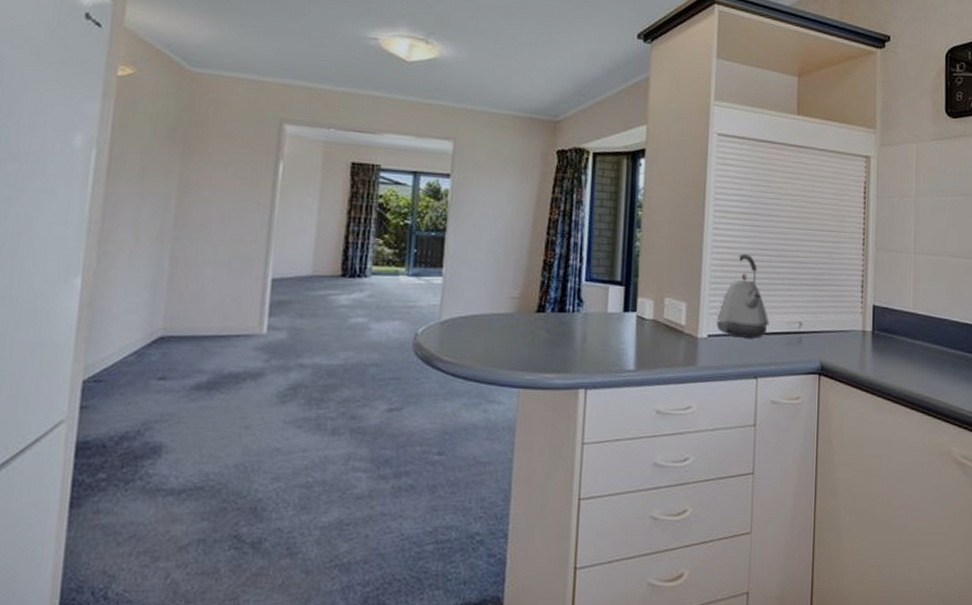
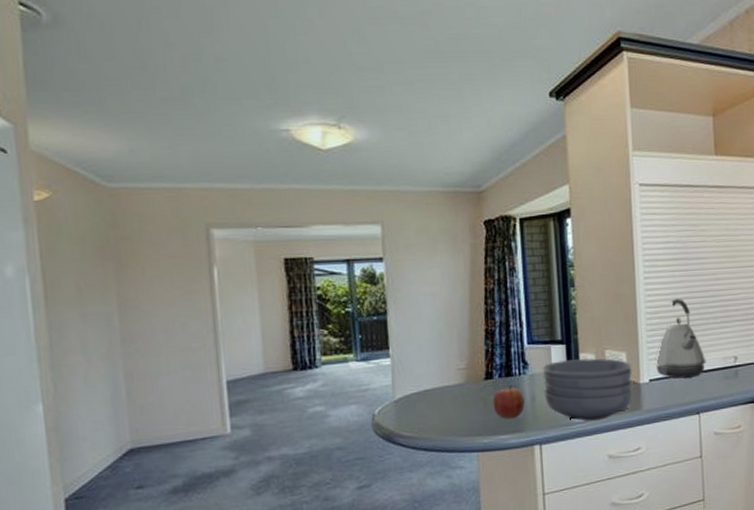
fruit: none [541,321,575,358] -> present [493,384,525,419]
bowl: none [596,302,692,371] -> present [542,358,634,422]

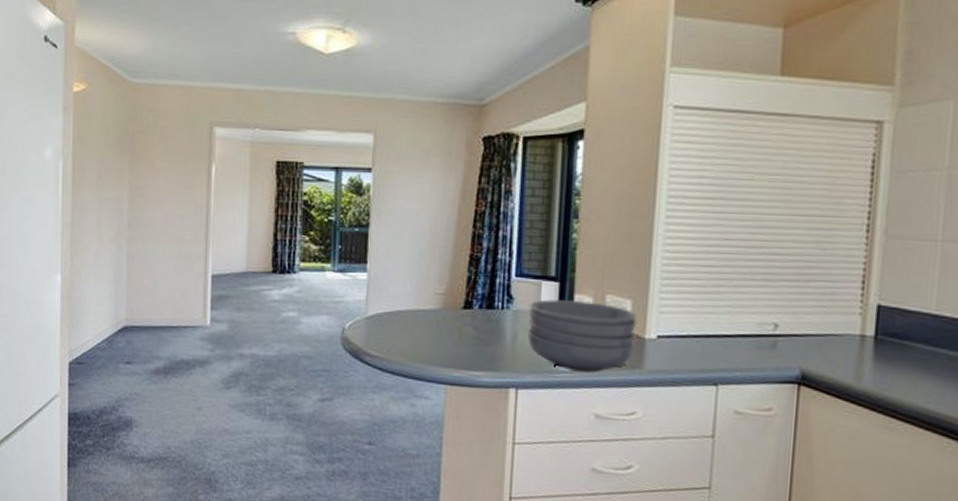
fruit: present [493,384,525,419] -> none [469,318,505,356]
kettle: present [655,299,706,379] -> none [667,245,735,341]

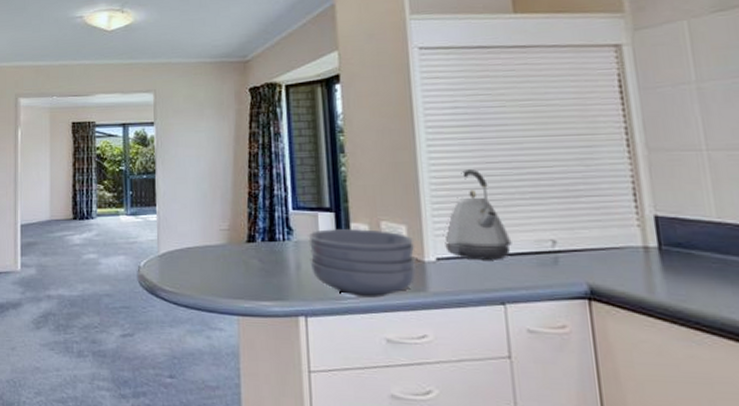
kettle: none [667,245,735,341] -> present [442,169,512,260]

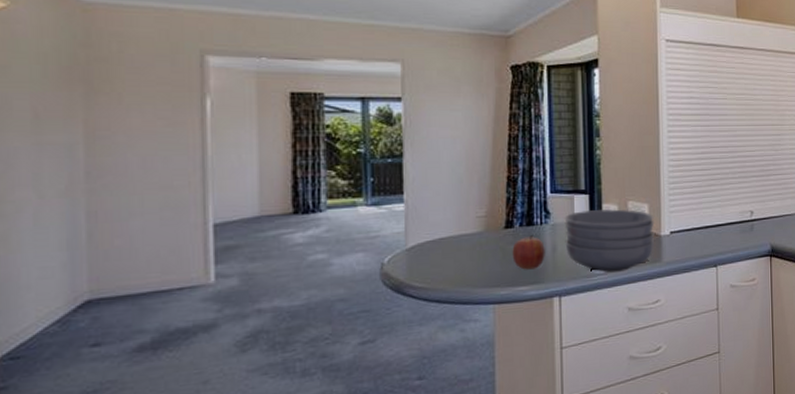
fruit: none [255,250,289,285] -> present [512,234,545,270]
kettle: present [442,169,512,260] -> none [676,153,725,231]

